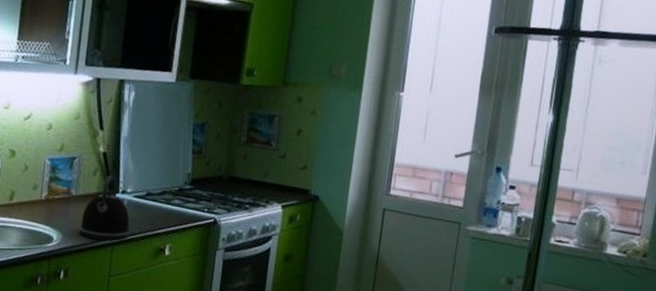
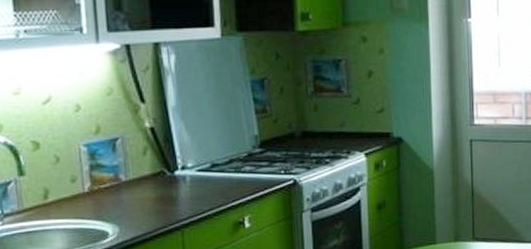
kettle: present [79,174,130,241] -> none [138,151,200,226]

